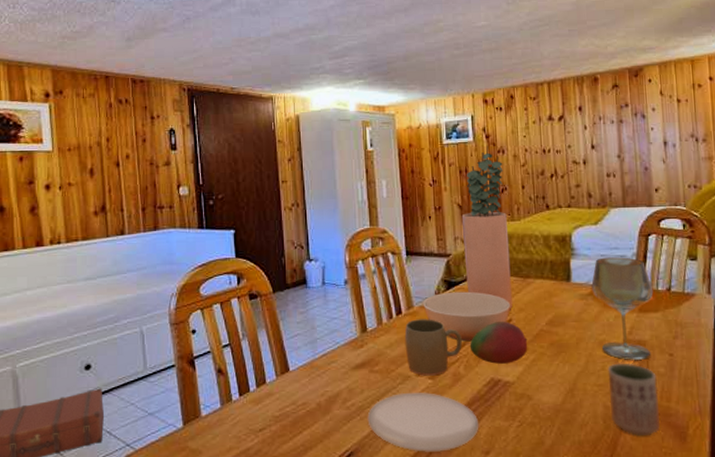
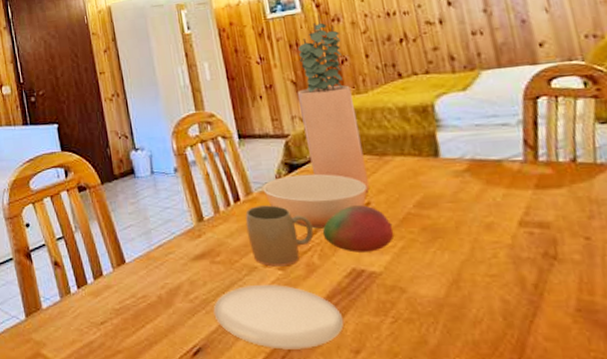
wine glass: present [591,257,654,360] -> none [467,125,559,246]
cup: present [607,363,661,437] -> none [501,249,584,337]

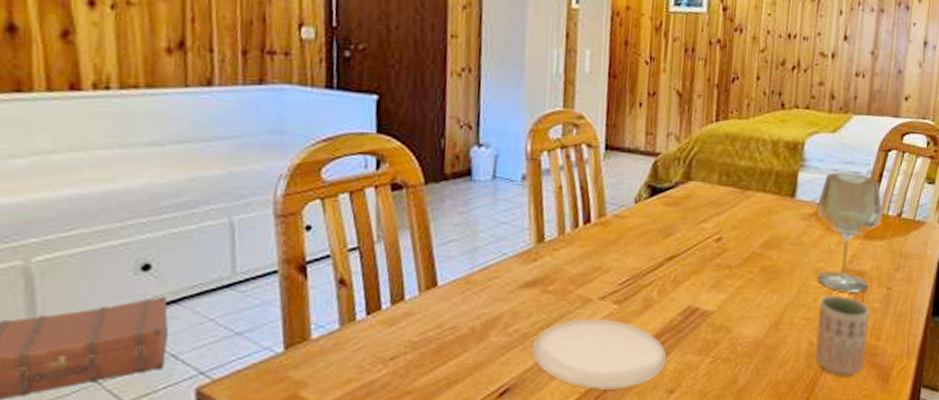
mug: present [245,205,314,267] -> none [589,230,660,300]
bowl: present [263,173,368,229] -> none [618,199,723,262]
vase: present [297,15,369,194] -> none [674,20,739,228]
fruit: present [322,205,395,253] -> none [668,240,736,290]
wine glass: none [467,125,559,246] -> present [816,172,883,293]
cup: none [501,249,584,337] -> present [815,295,870,377]

